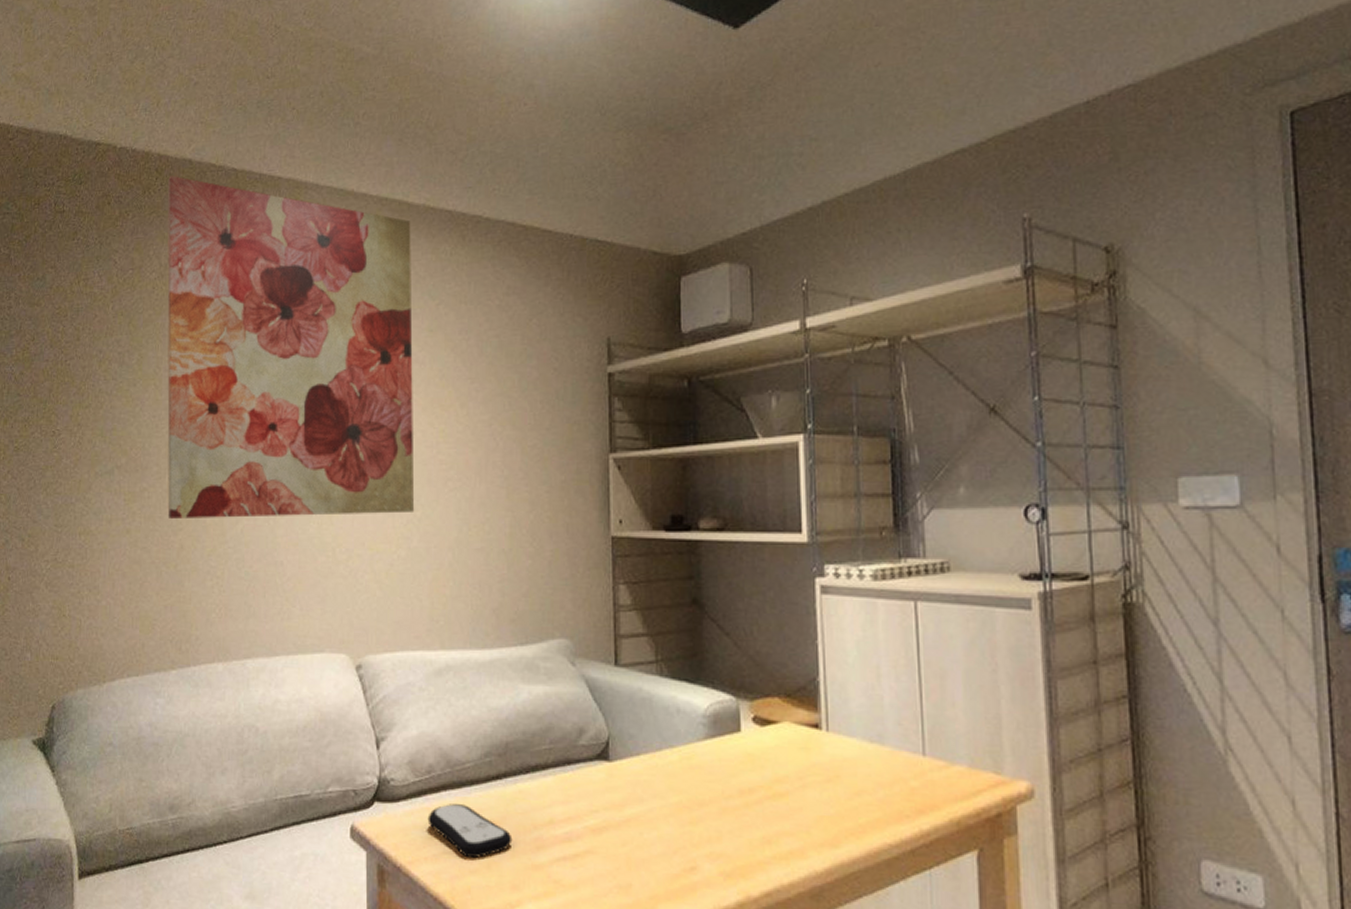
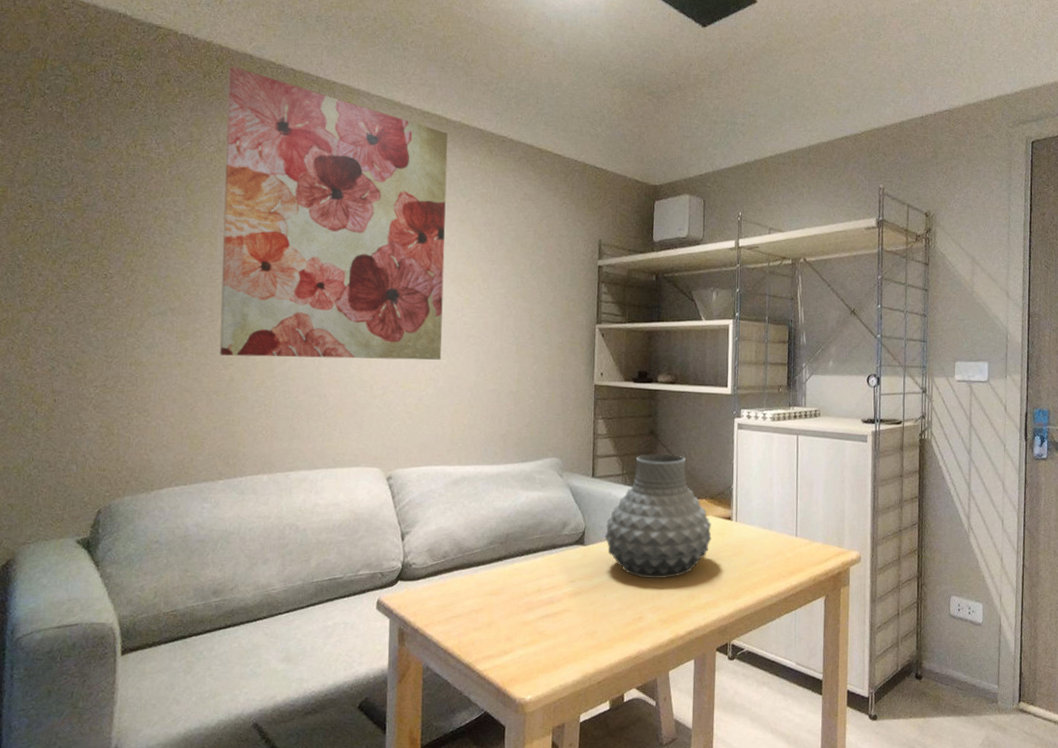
remote control: present [427,804,513,858] -> none [441,580,509,619]
vase: none [636,632,791,813] -> present [605,454,712,578]

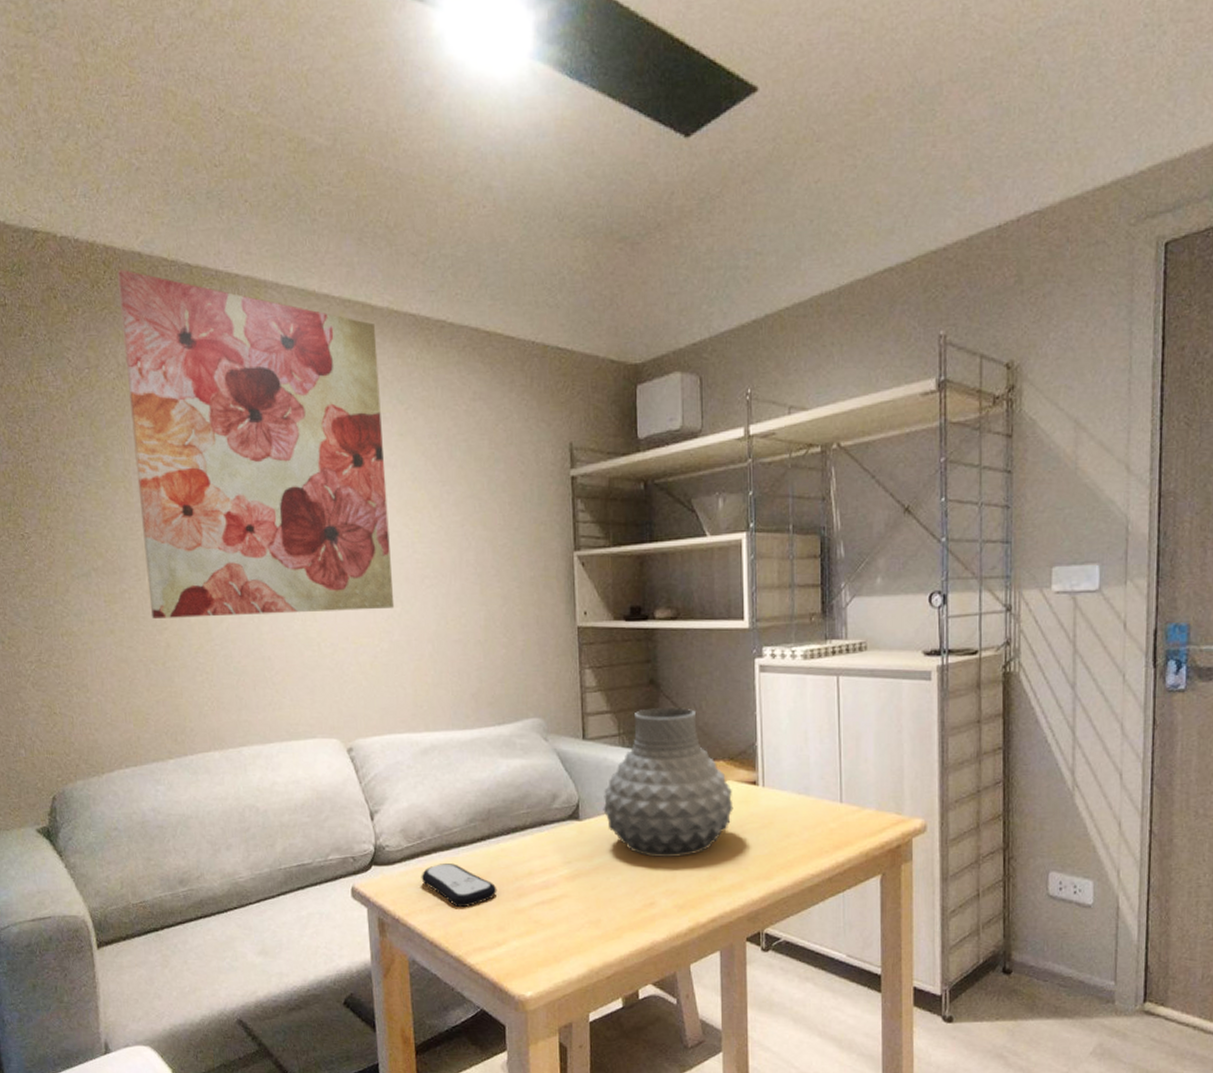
remote control: none [441,580,509,619] -> present [421,863,497,907]

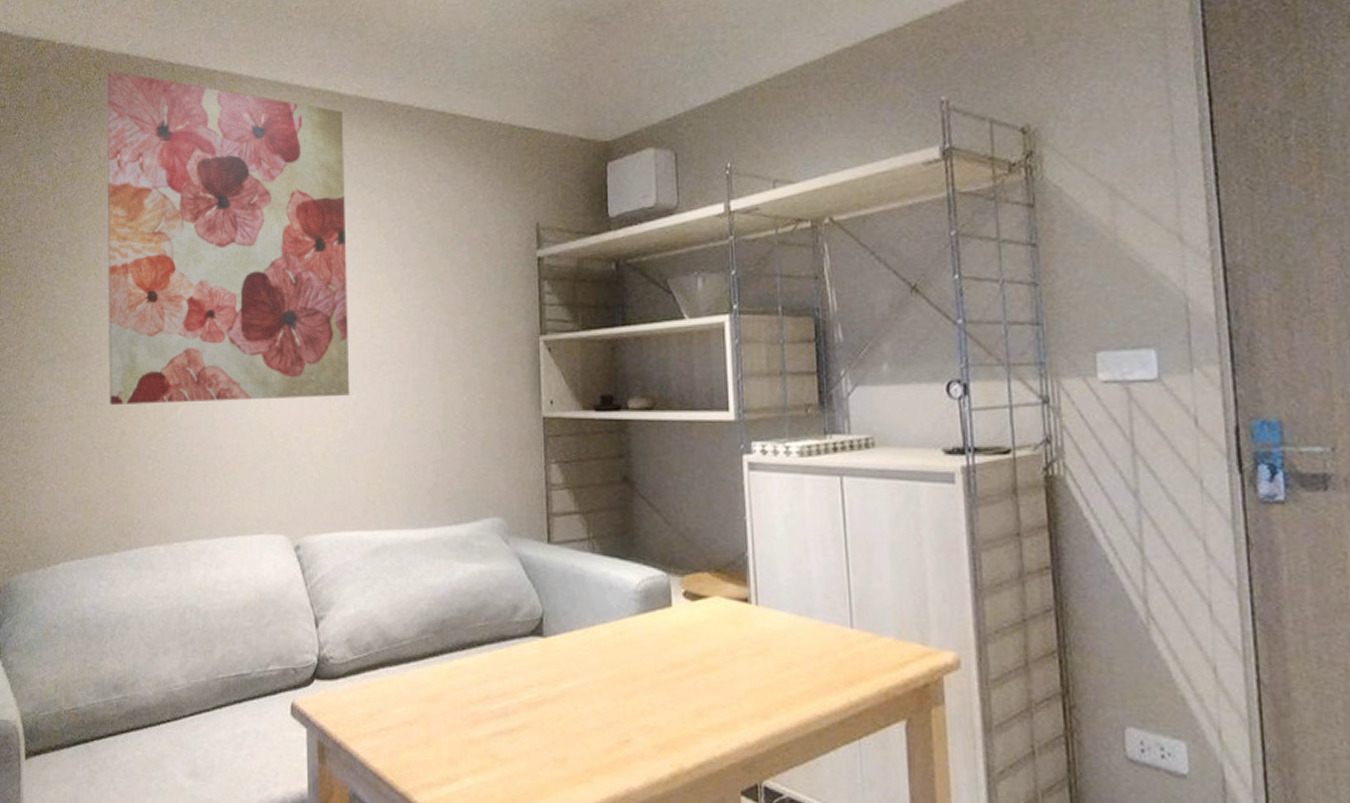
remote control: present [421,863,497,907] -> none [366,681,450,733]
vase: present [603,708,734,857] -> none [570,509,722,686]

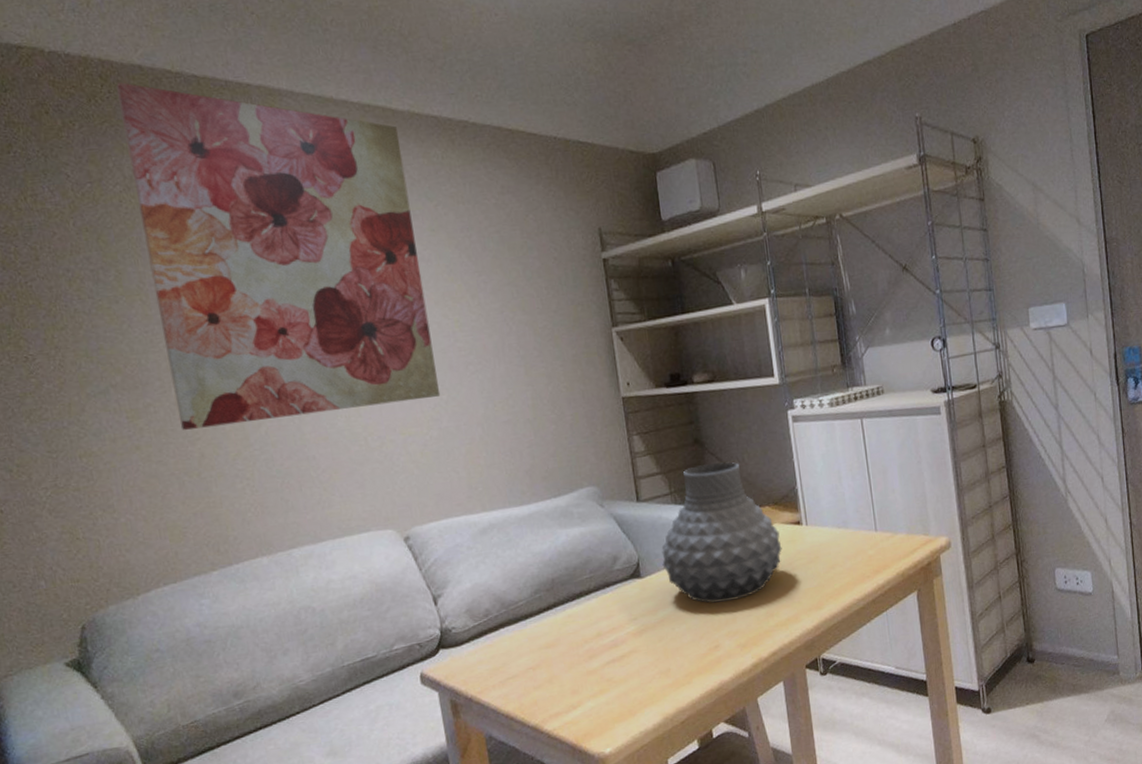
vase: none [570,509,722,686] -> present [661,462,782,603]

